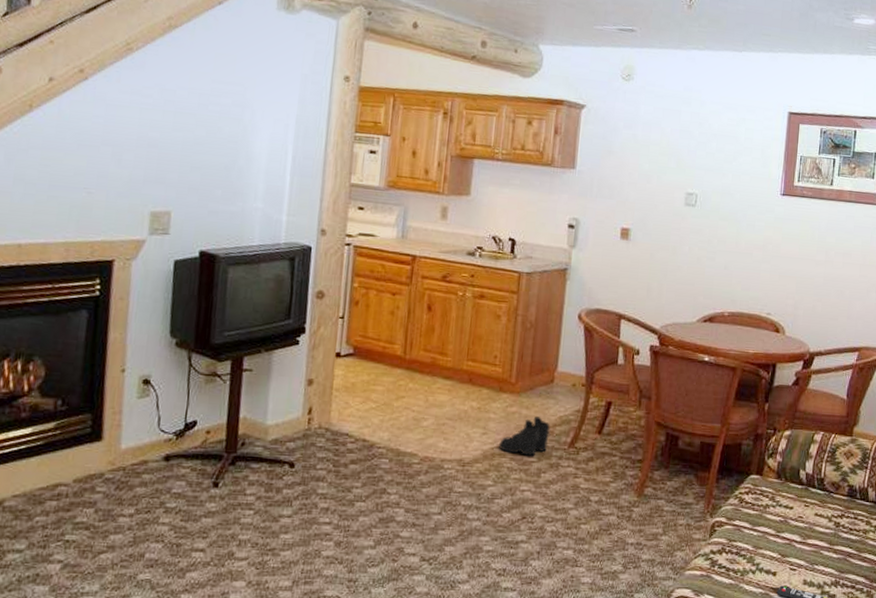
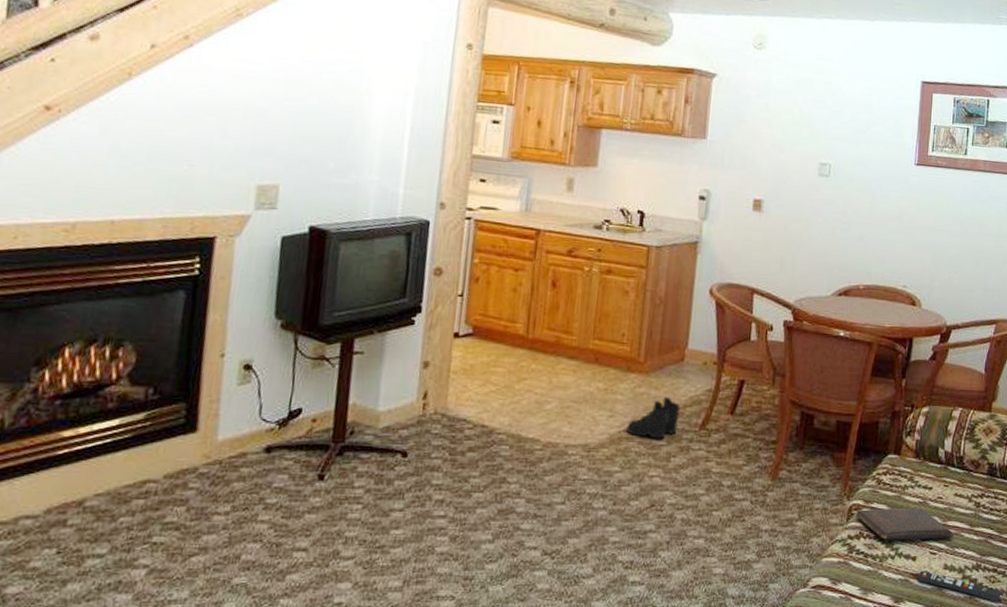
book: none [719,525,814,556] -> present [856,507,954,540]

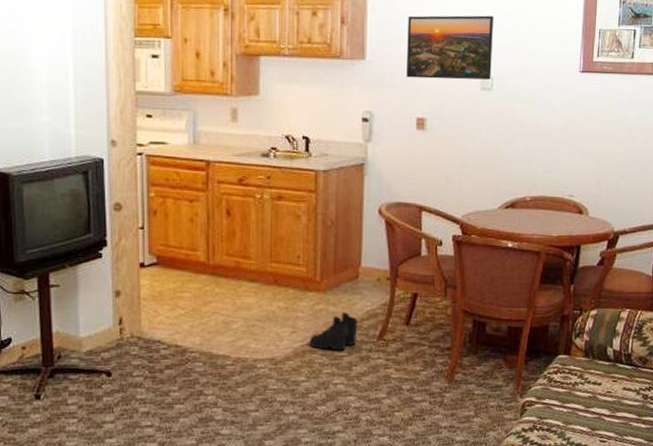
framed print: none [746,100,833,167] -> present [406,15,494,80]
book: present [856,507,954,540] -> none [529,402,623,431]

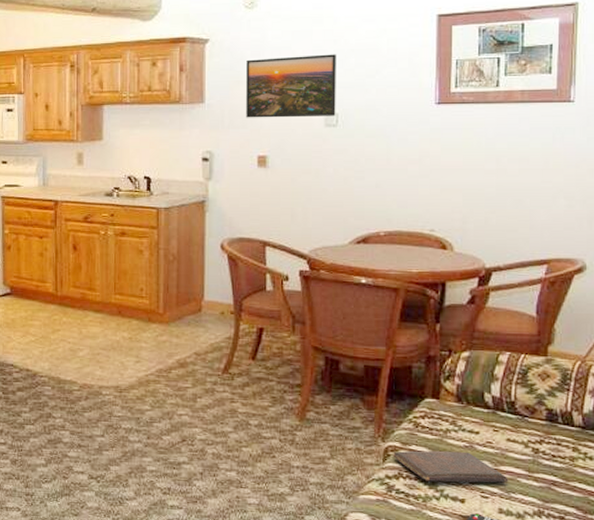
boots: present [308,313,359,351] -> none [152,344,203,382]
book: none [529,402,623,431] -> present [393,450,509,483]

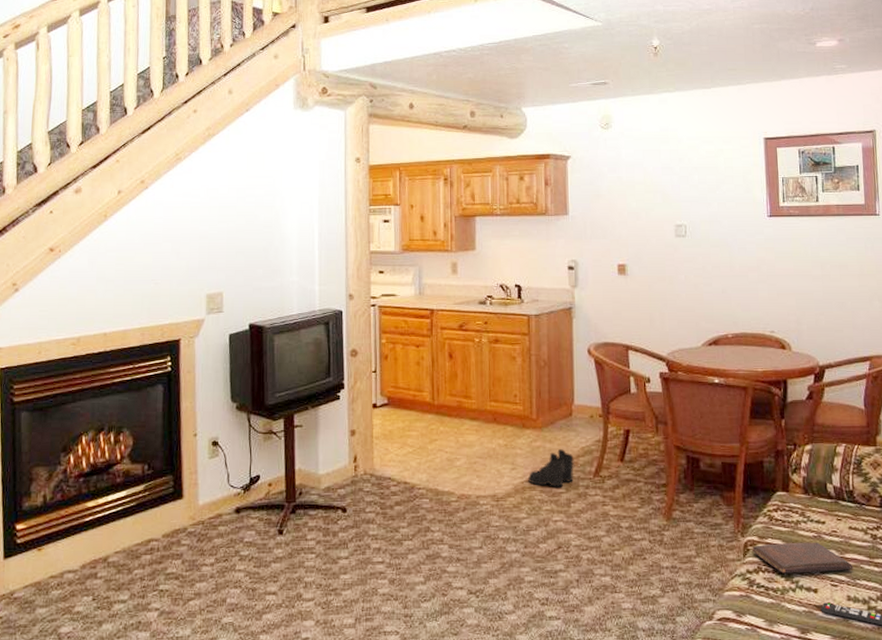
boots: none [152,344,203,382] -> present [527,449,575,487]
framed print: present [246,54,336,118] -> none [604,171,684,229]

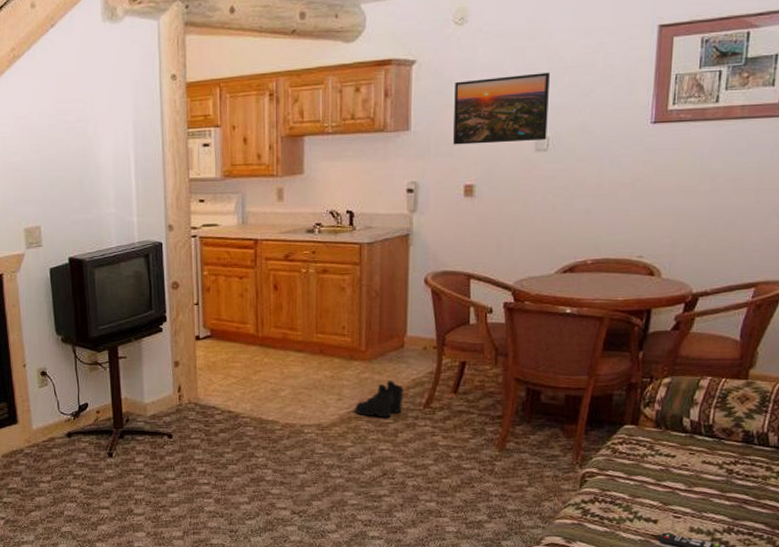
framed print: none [604,171,684,229] -> present [453,72,550,145]
book: present [752,542,854,574] -> none [590,475,702,505]

